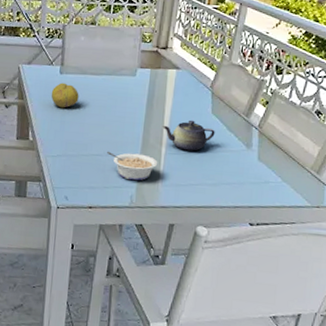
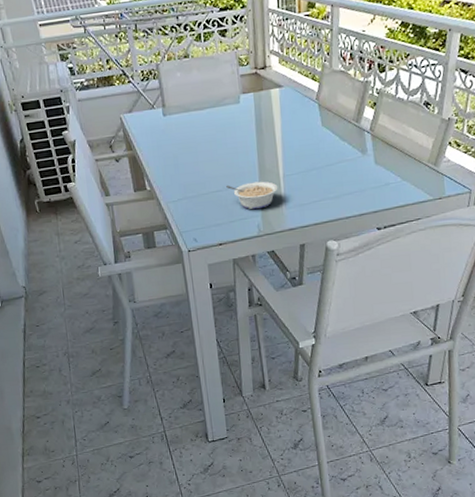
fruit: present [51,82,79,108] -> none [158,124,188,151]
teapot: present [163,120,215,152] -> none [276,136,329,169]

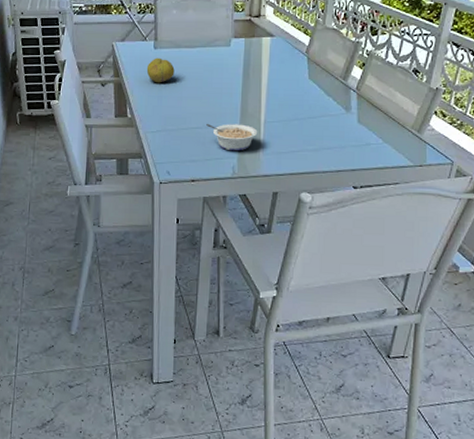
fruit: none [158,124,188,151] -> present [146,57,175,83]

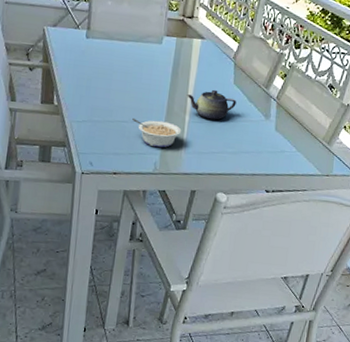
fruit: present [146,57,175,83] -> none [76,47,105,74]
teapot: none [260,86,313,118] -> present [187,89,236,121]

